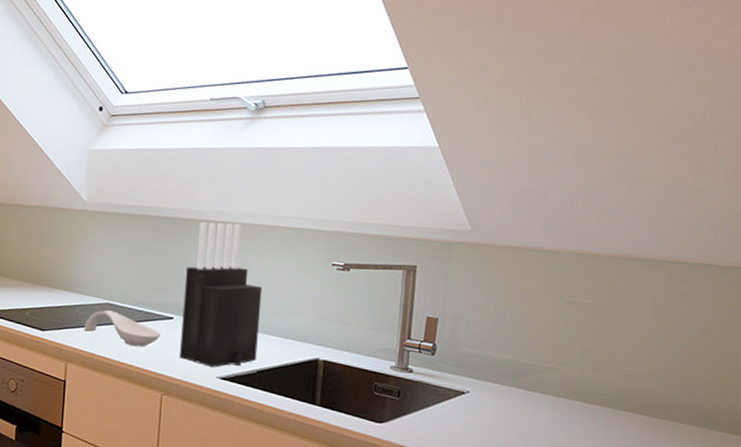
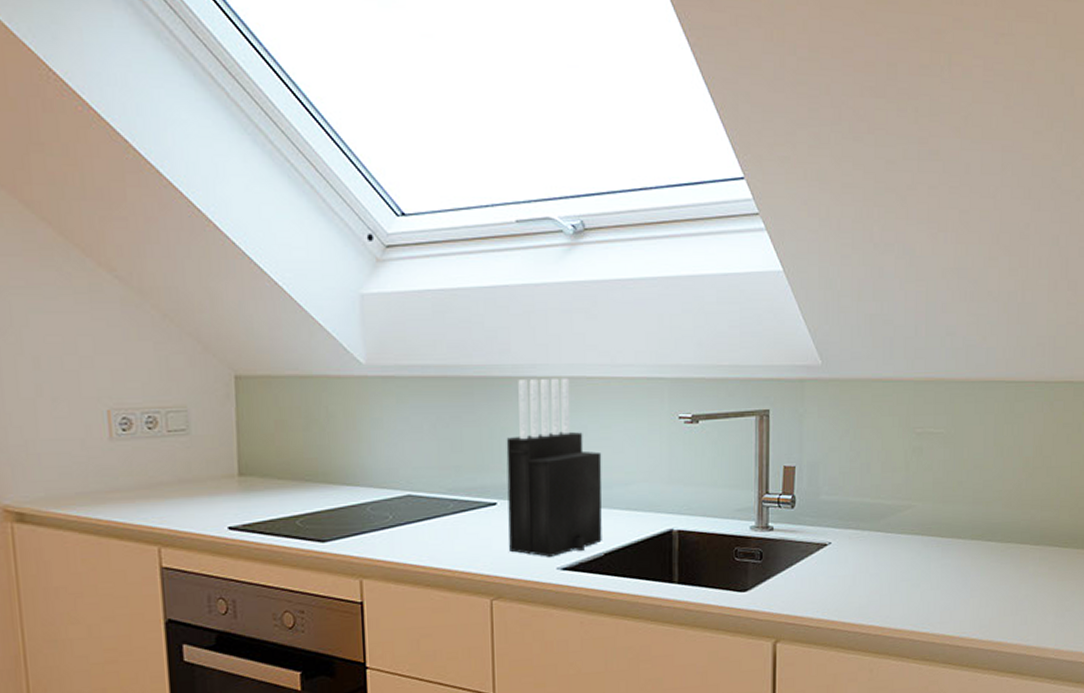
spoon rest: present [84,310,160,347] -> none [380,504,482,546]

